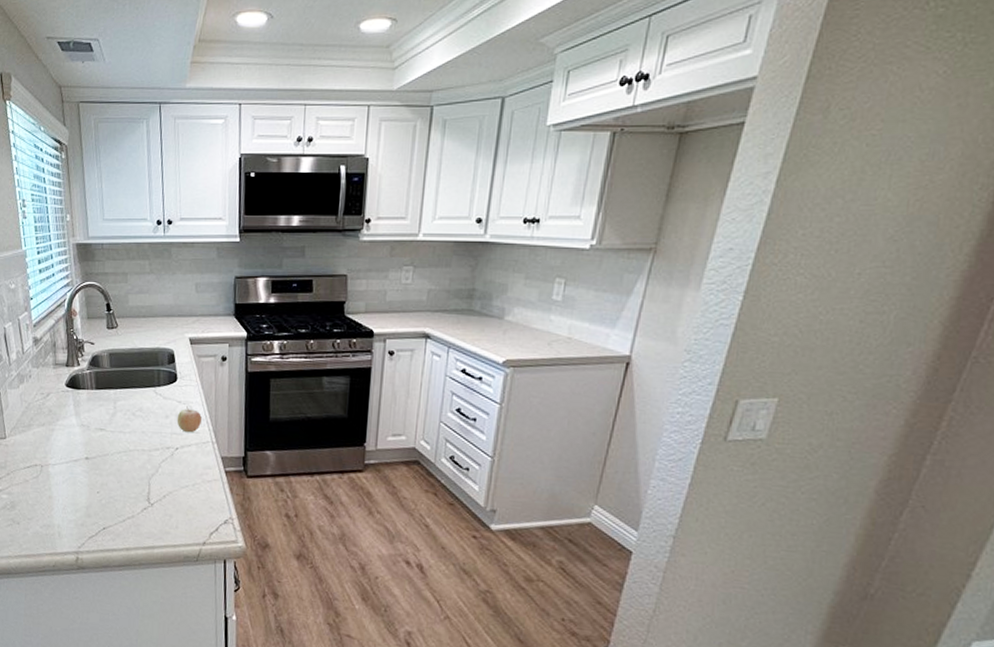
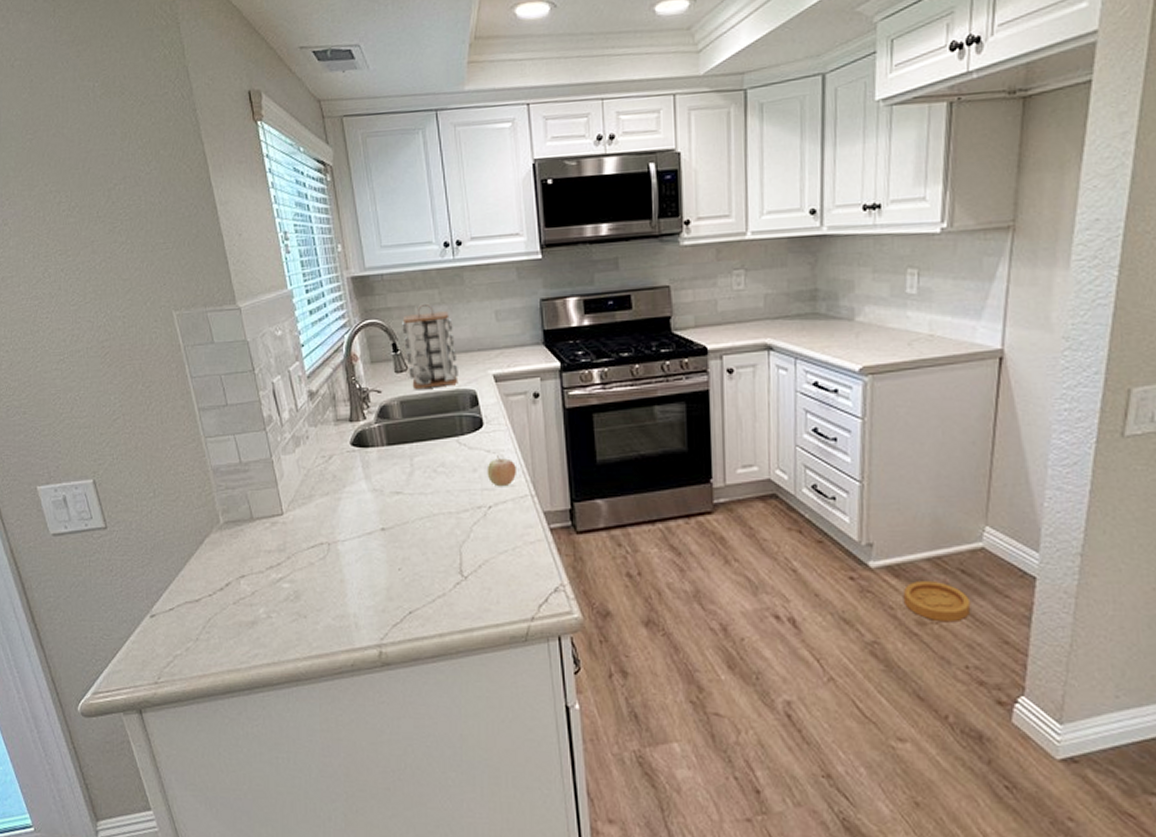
spice rack: none [116,270,161,345] -> present [402,302,460,389]
pet bowl: none [515,545,574,582] -> present [902,581,971,623]

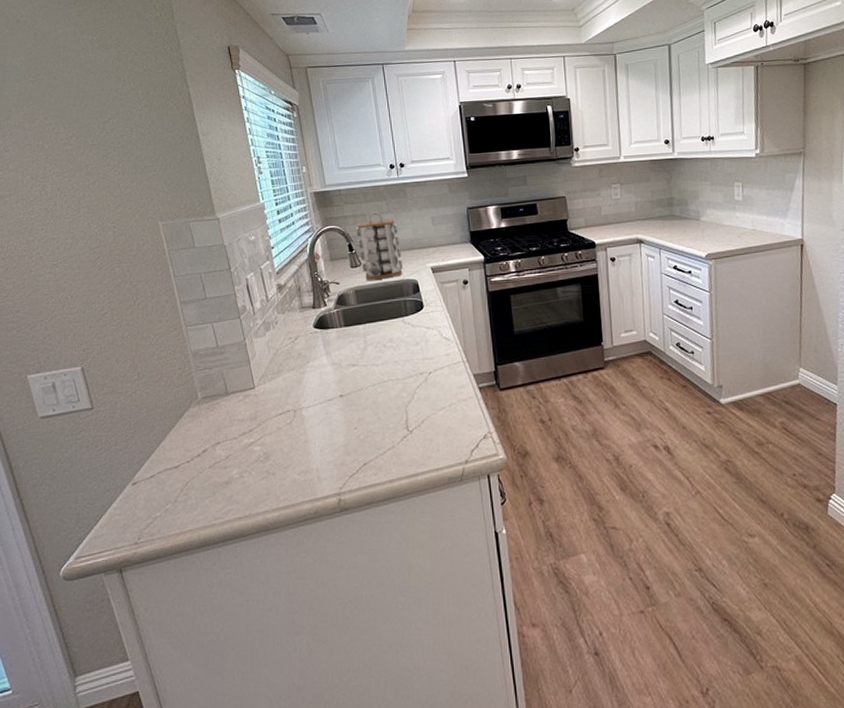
fruit: present [486,455,516,487] -> none [427,331,451,356]
pet bowl: present [902,581,971,623] -> none [746,411,794,442]

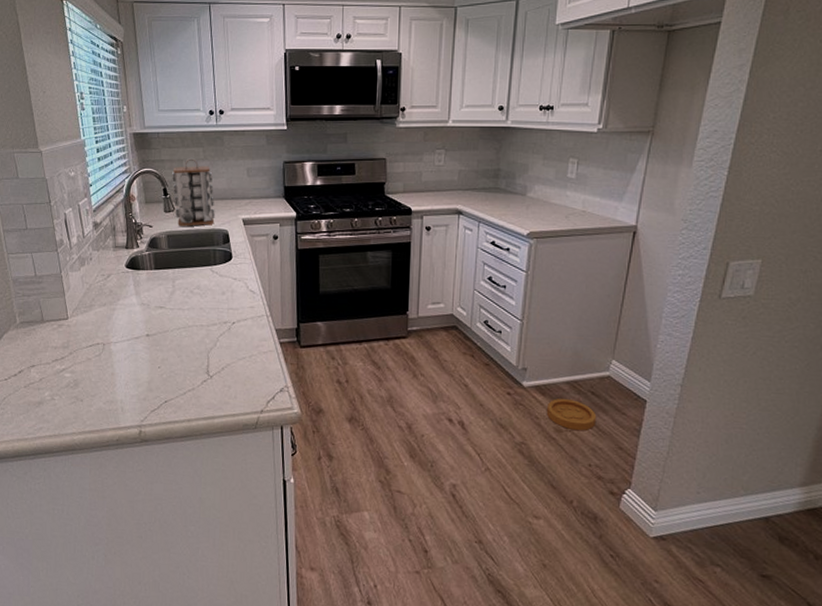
pet bowl: none [746,411,794,442] -> present [546,399,597,431]

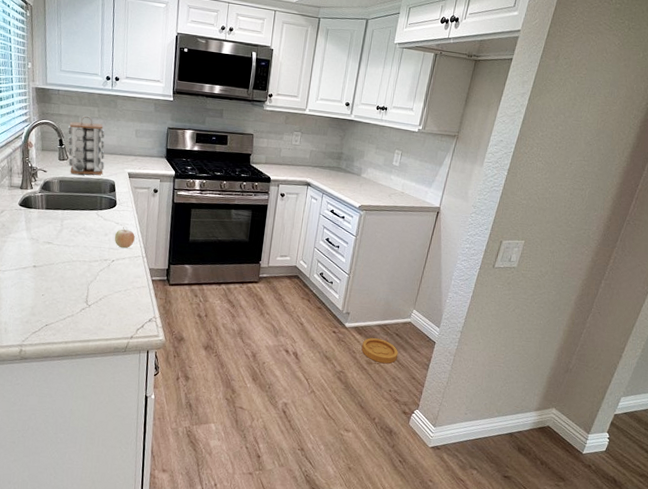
fruit: none [233,283,256,308] -> present [114,227,135,249]

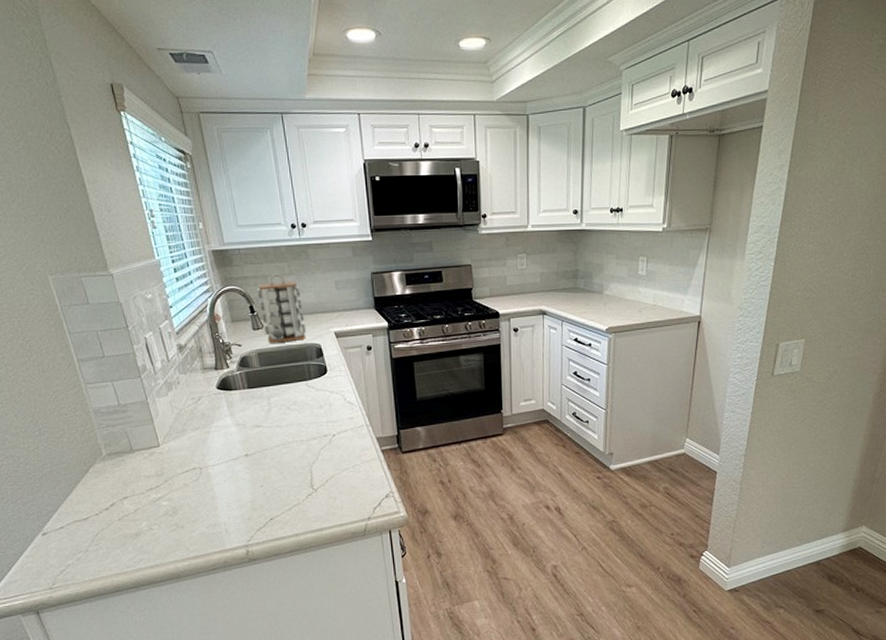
fruit: present [114,227,135,249] -> none [331,395,354,420]
pet bowl: present [361,338,399,364] -> none [632,477,676,505]

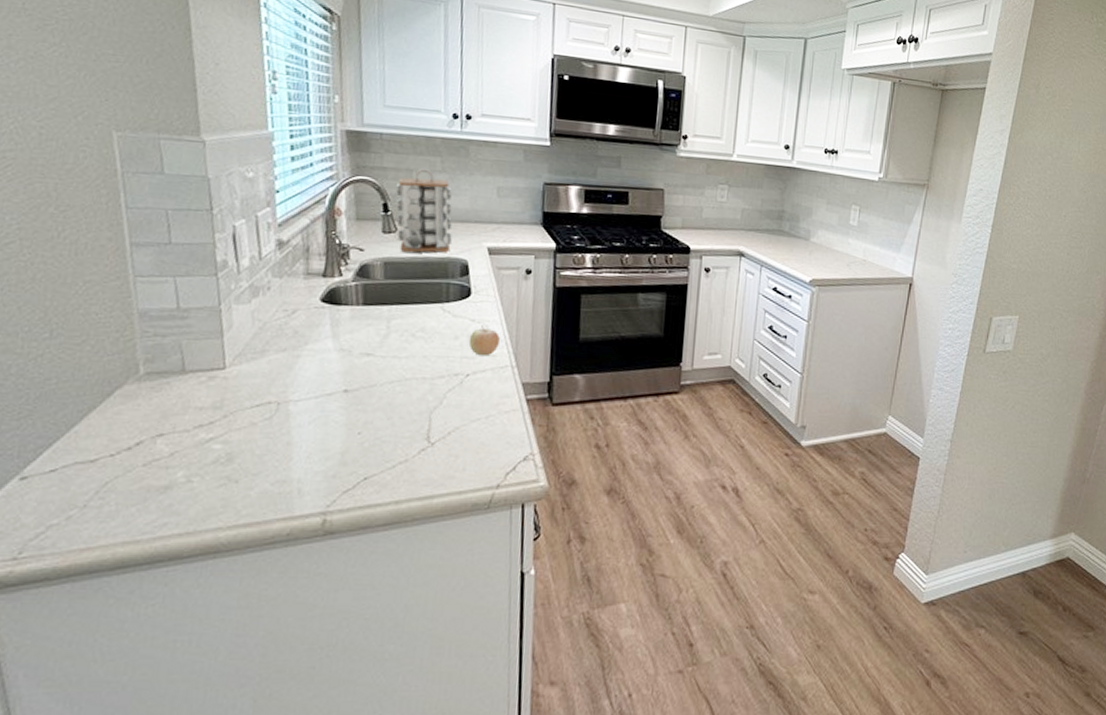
fruit: none [331,395,354,420] -> present [468,325,500,357]

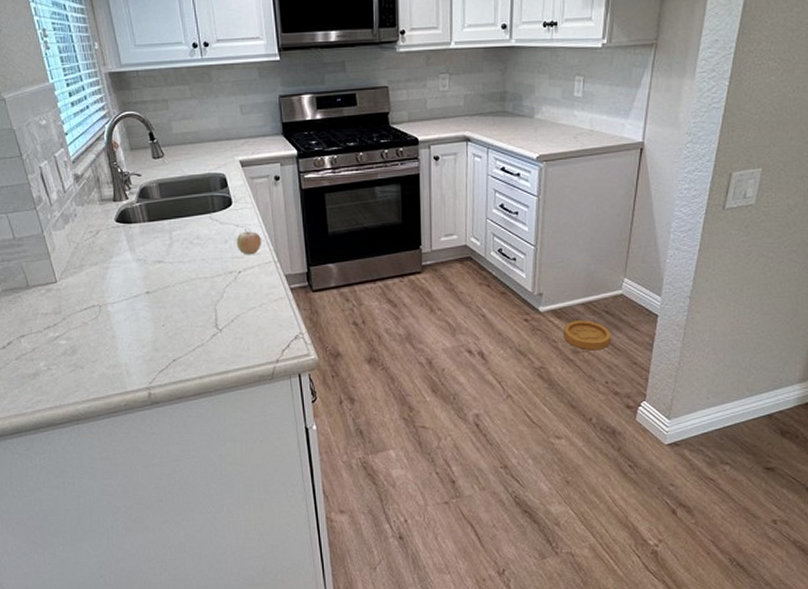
spice rack: present [396,167,453,254] -> none [157,96,211,173]
pet bowl: none [824,459,873,493] -> present [563,320,612,351]

